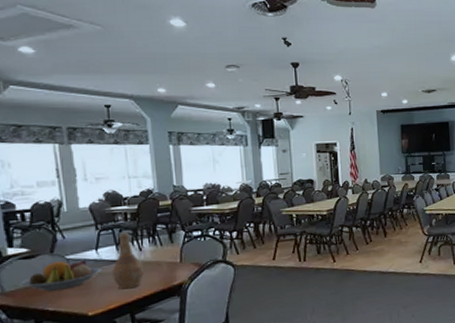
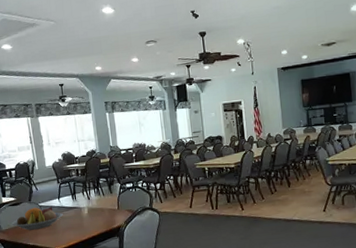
vase: present [111,232,145,290] -> none [69,185,93,230]

